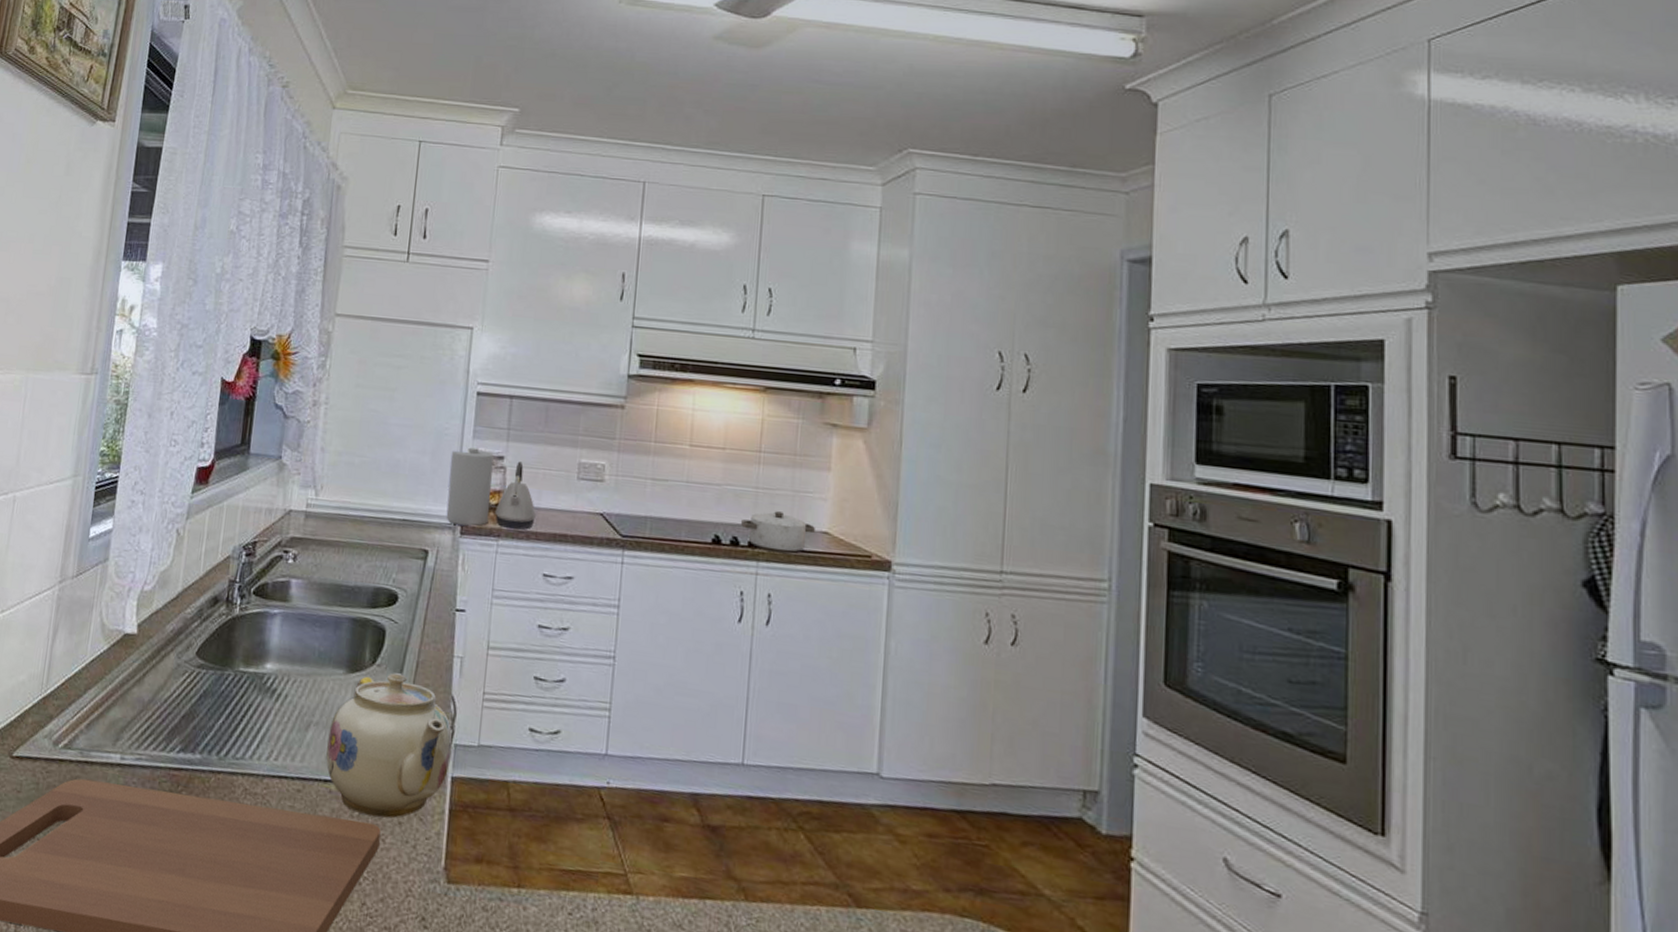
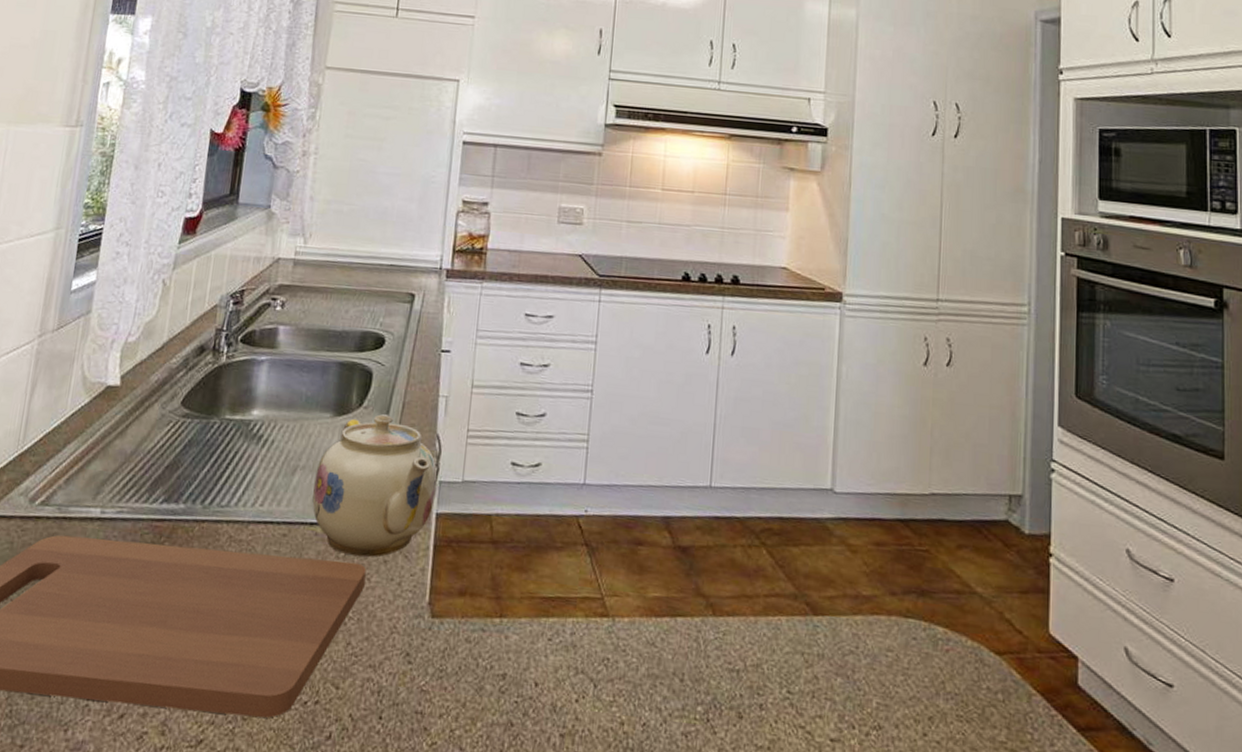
paper towel holder: present [446,447,494,527] -> none [432,194,479,270]
kettle: present [495,461,536,530] -> none [479,207,519,272]
cooking pot: present [741,511,815,554] -> none [709,249,775,289]

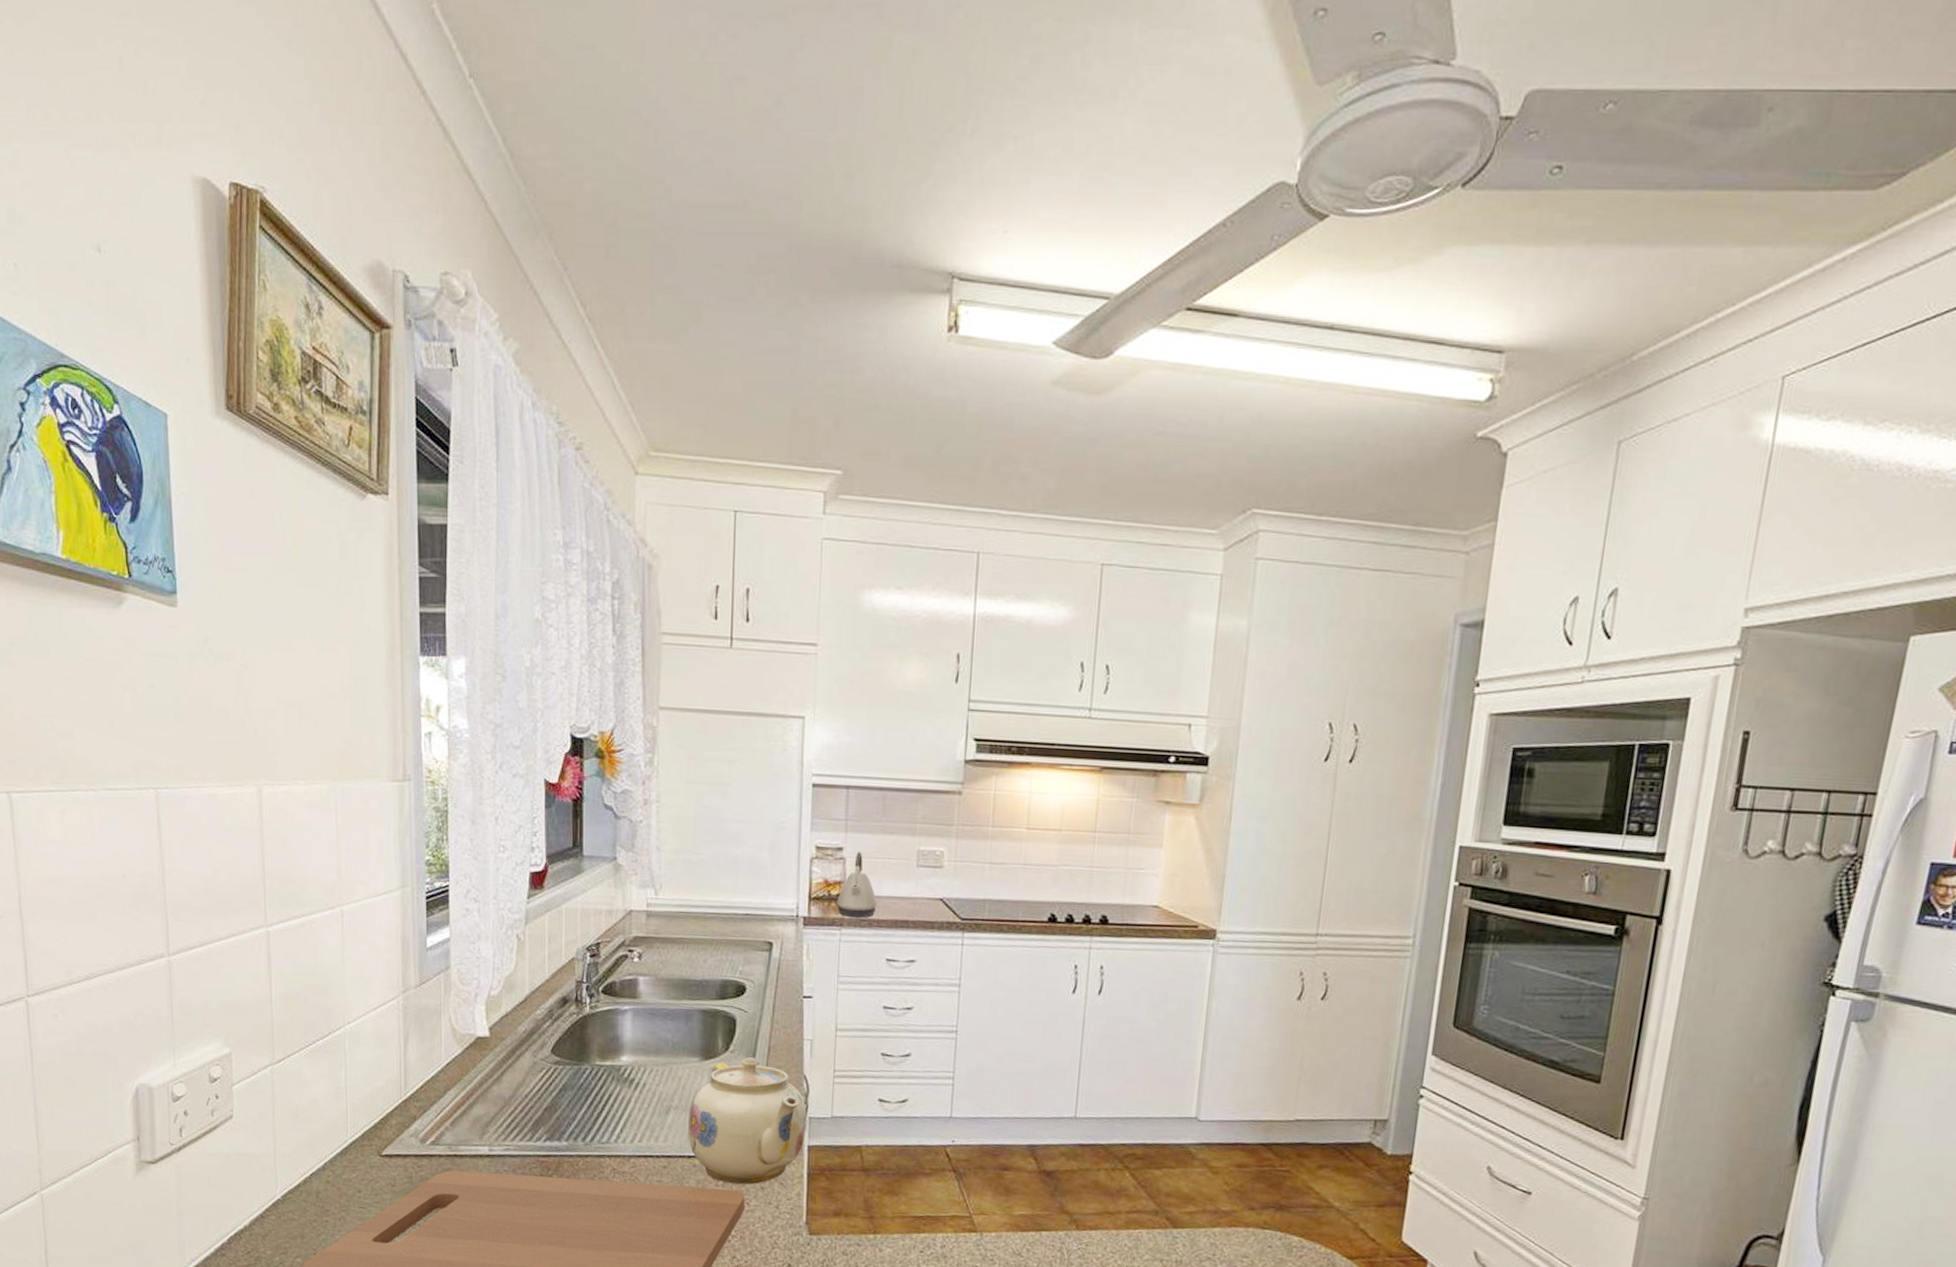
kettle: none [479,207,519,272] -> present [837,852,877,918]

